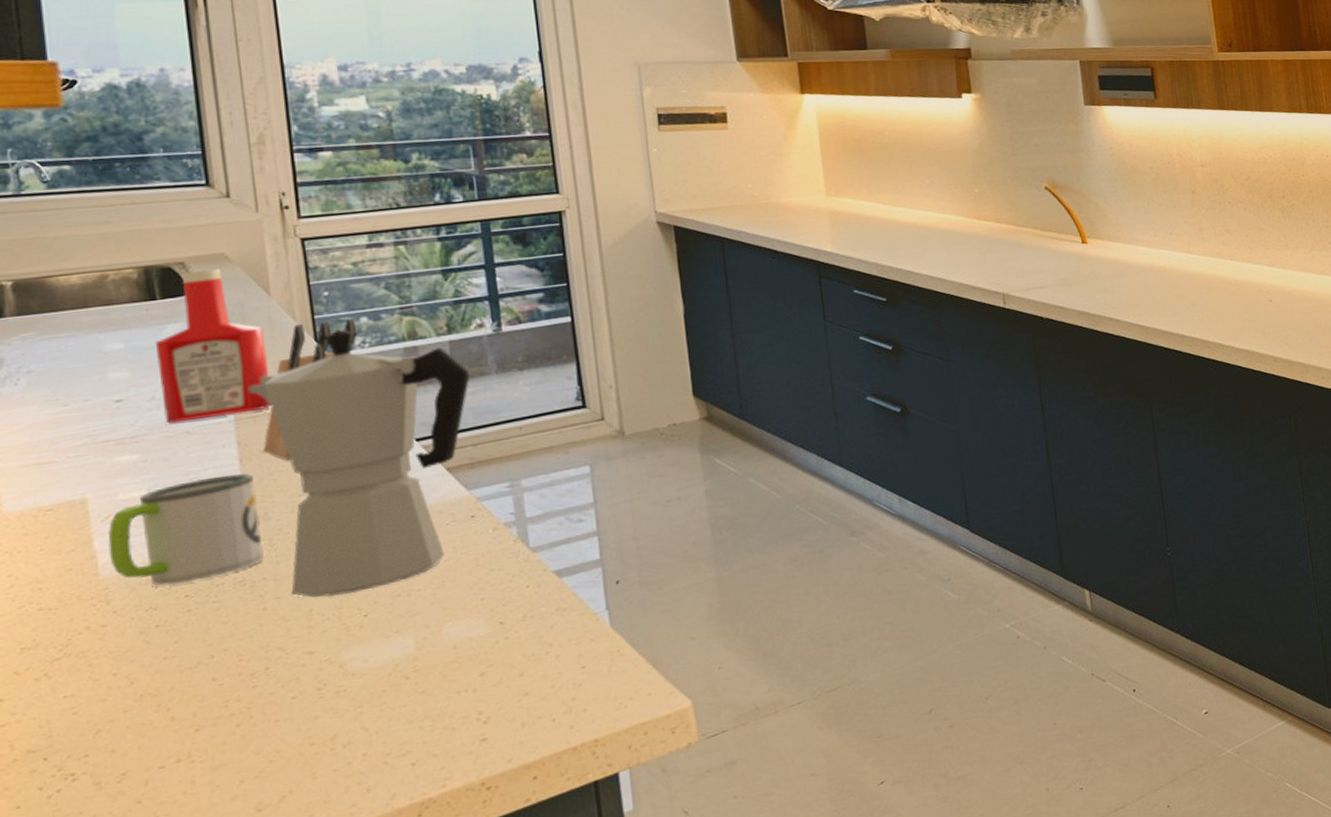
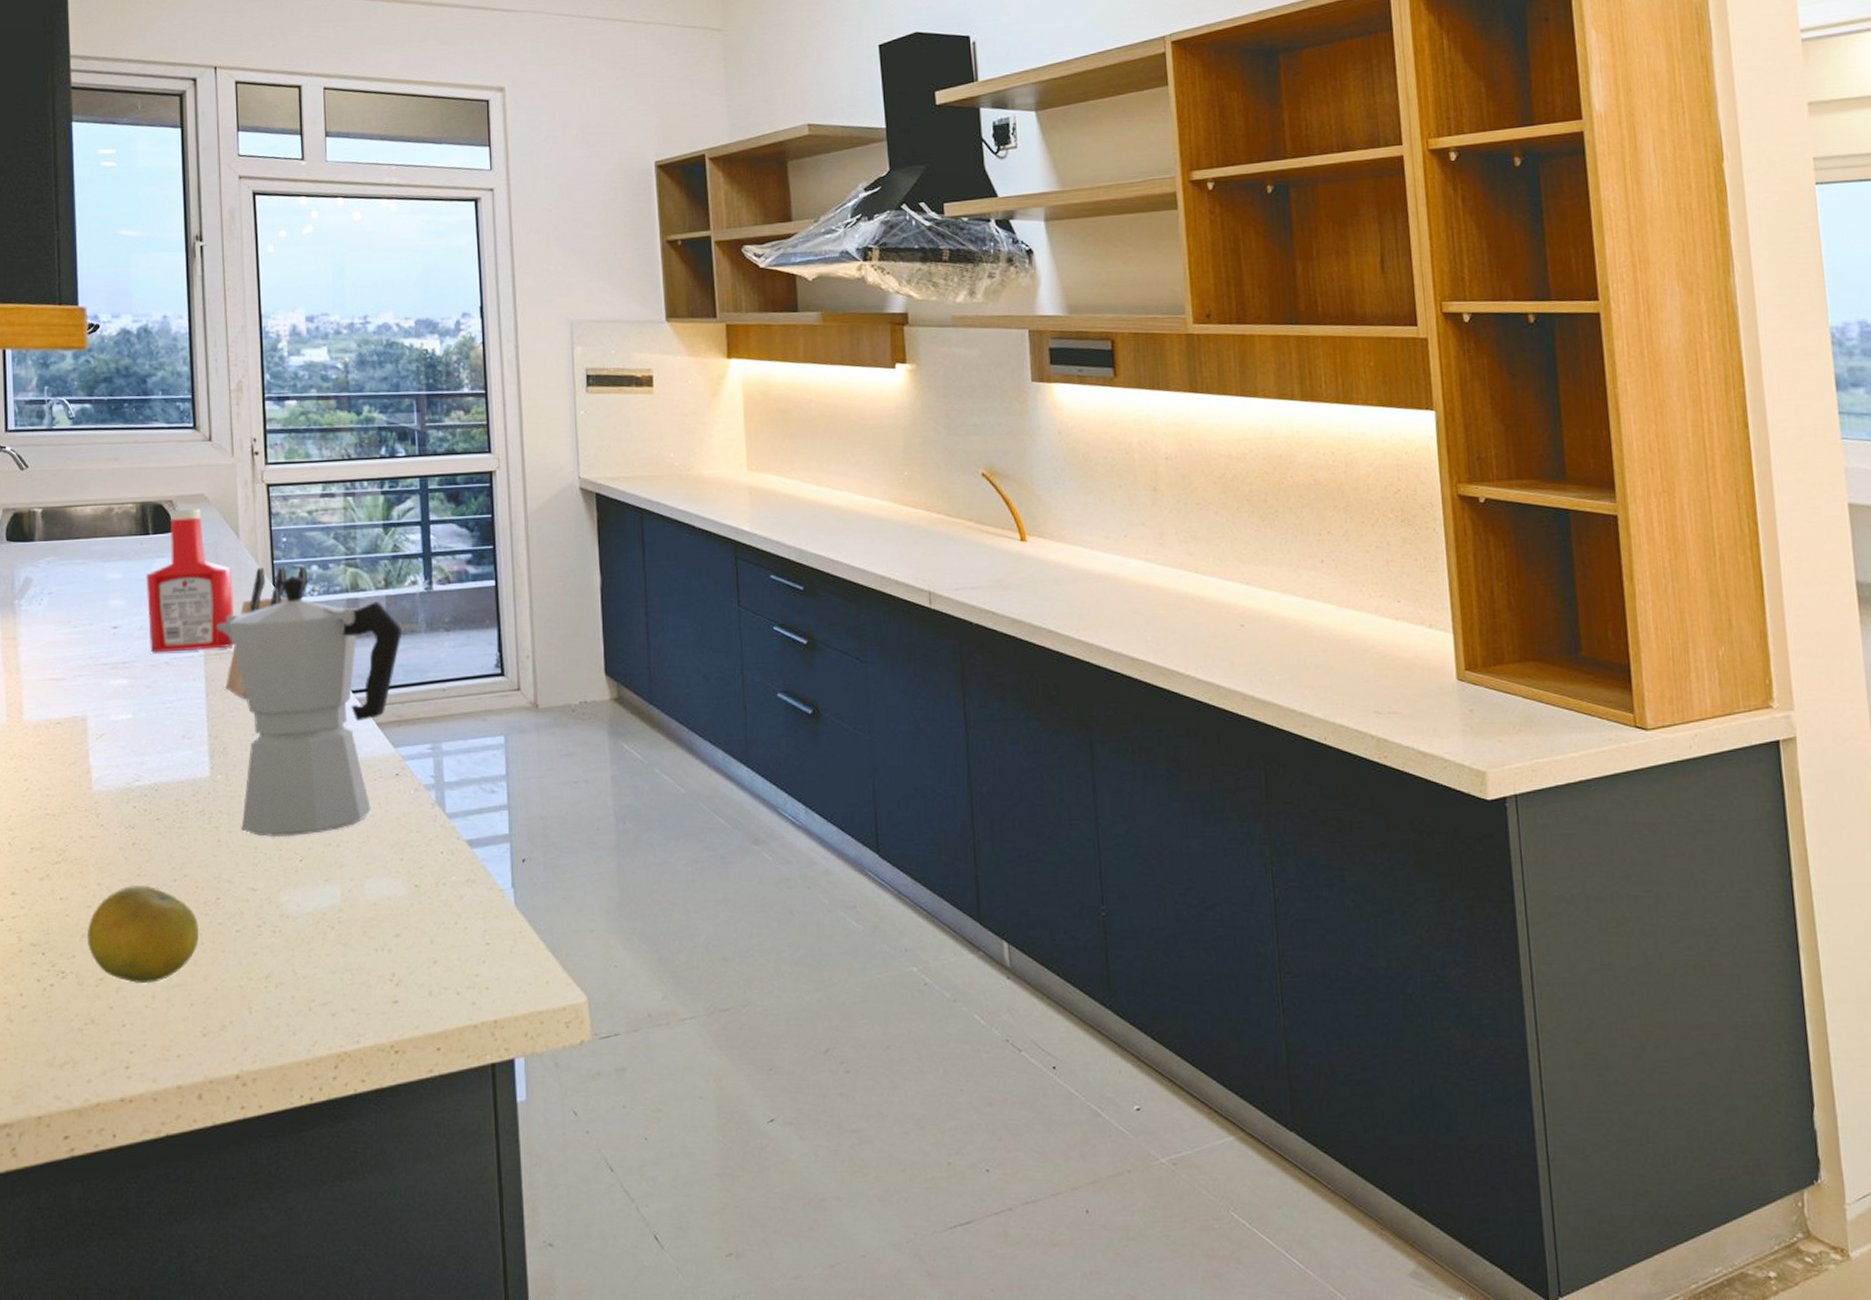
fruit: none [103,667,246,771] -> present [88,885,199,983]
mug: present [107,474,264,586] -> none [100,707,221,807]

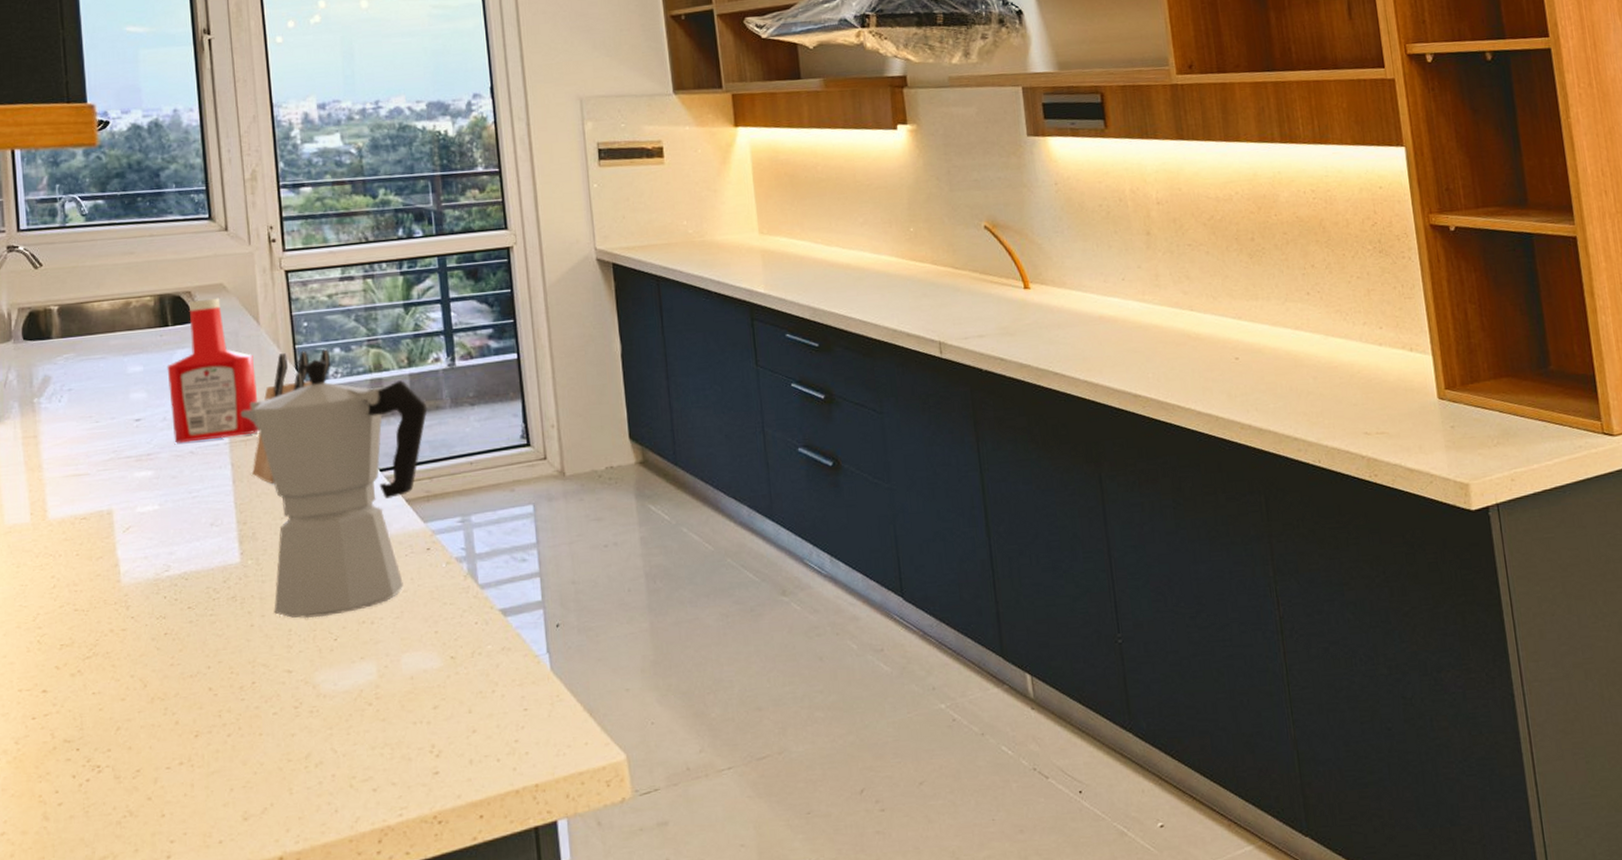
fruit: present [88,885,199,983] -> none [122,674,236,772]

